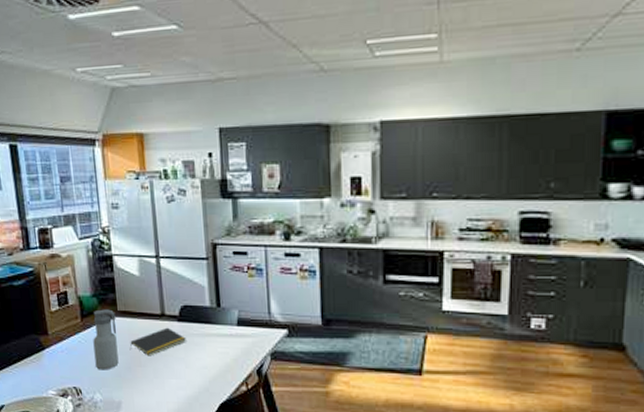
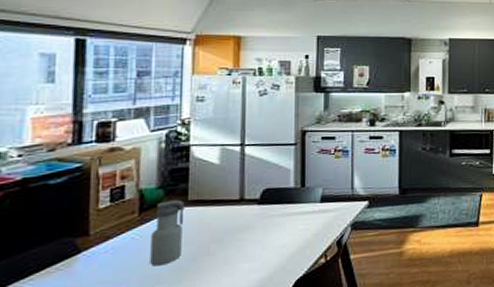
notepad: present [130,327,186,356] -> none [199,211,265,243]

